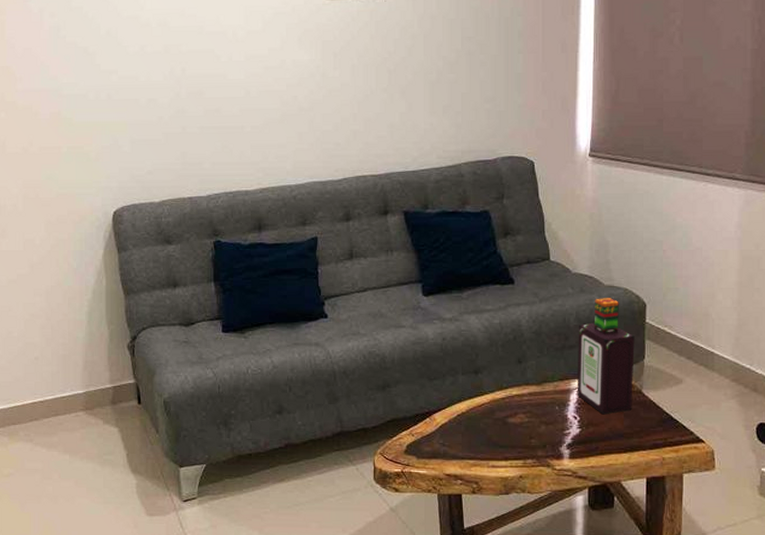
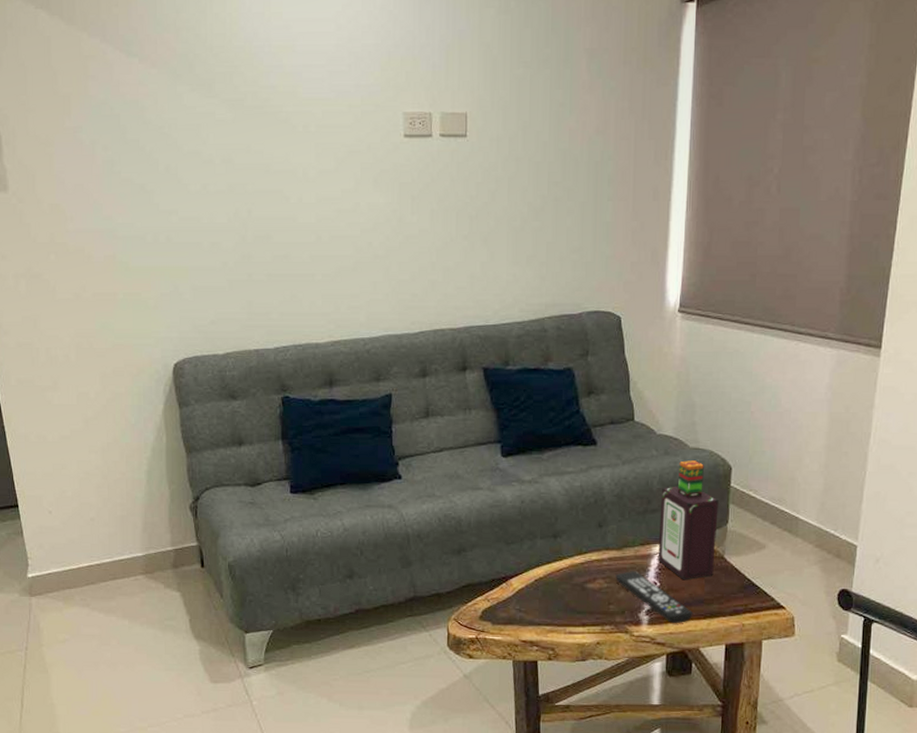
remote control: none [536,406,614,457] -> present [615,571,694,623]

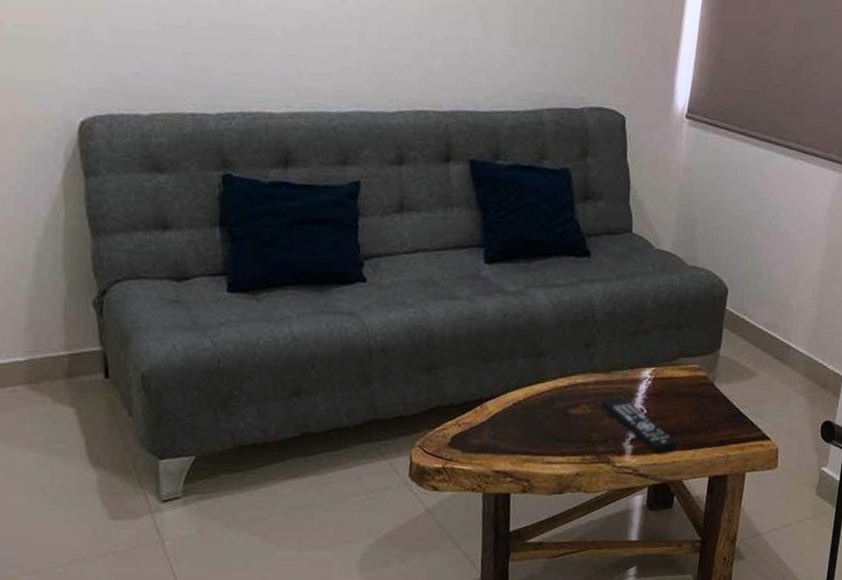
bottle: present [657,460,719,581] -> none [646,279,713,408]

